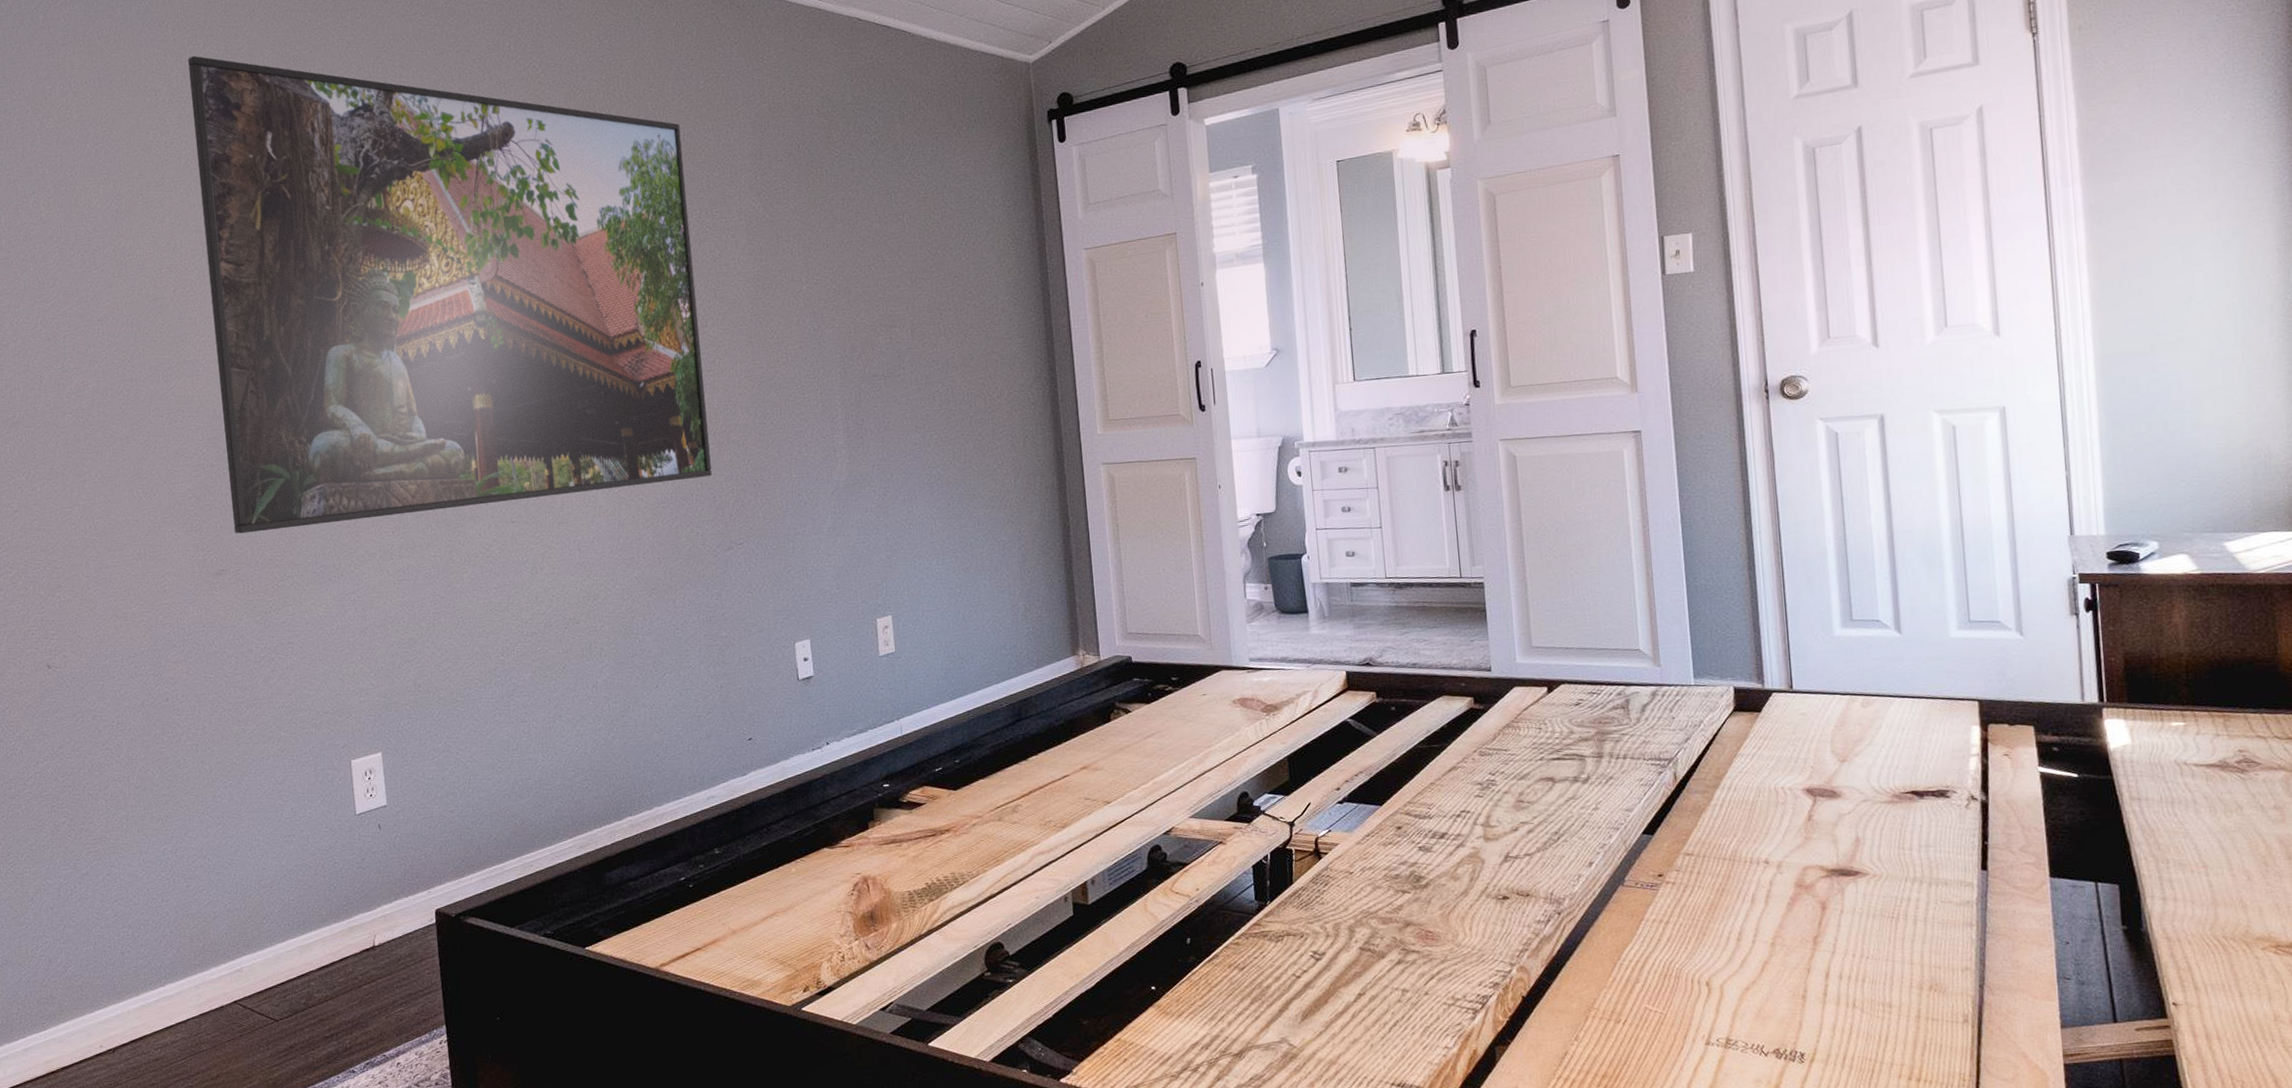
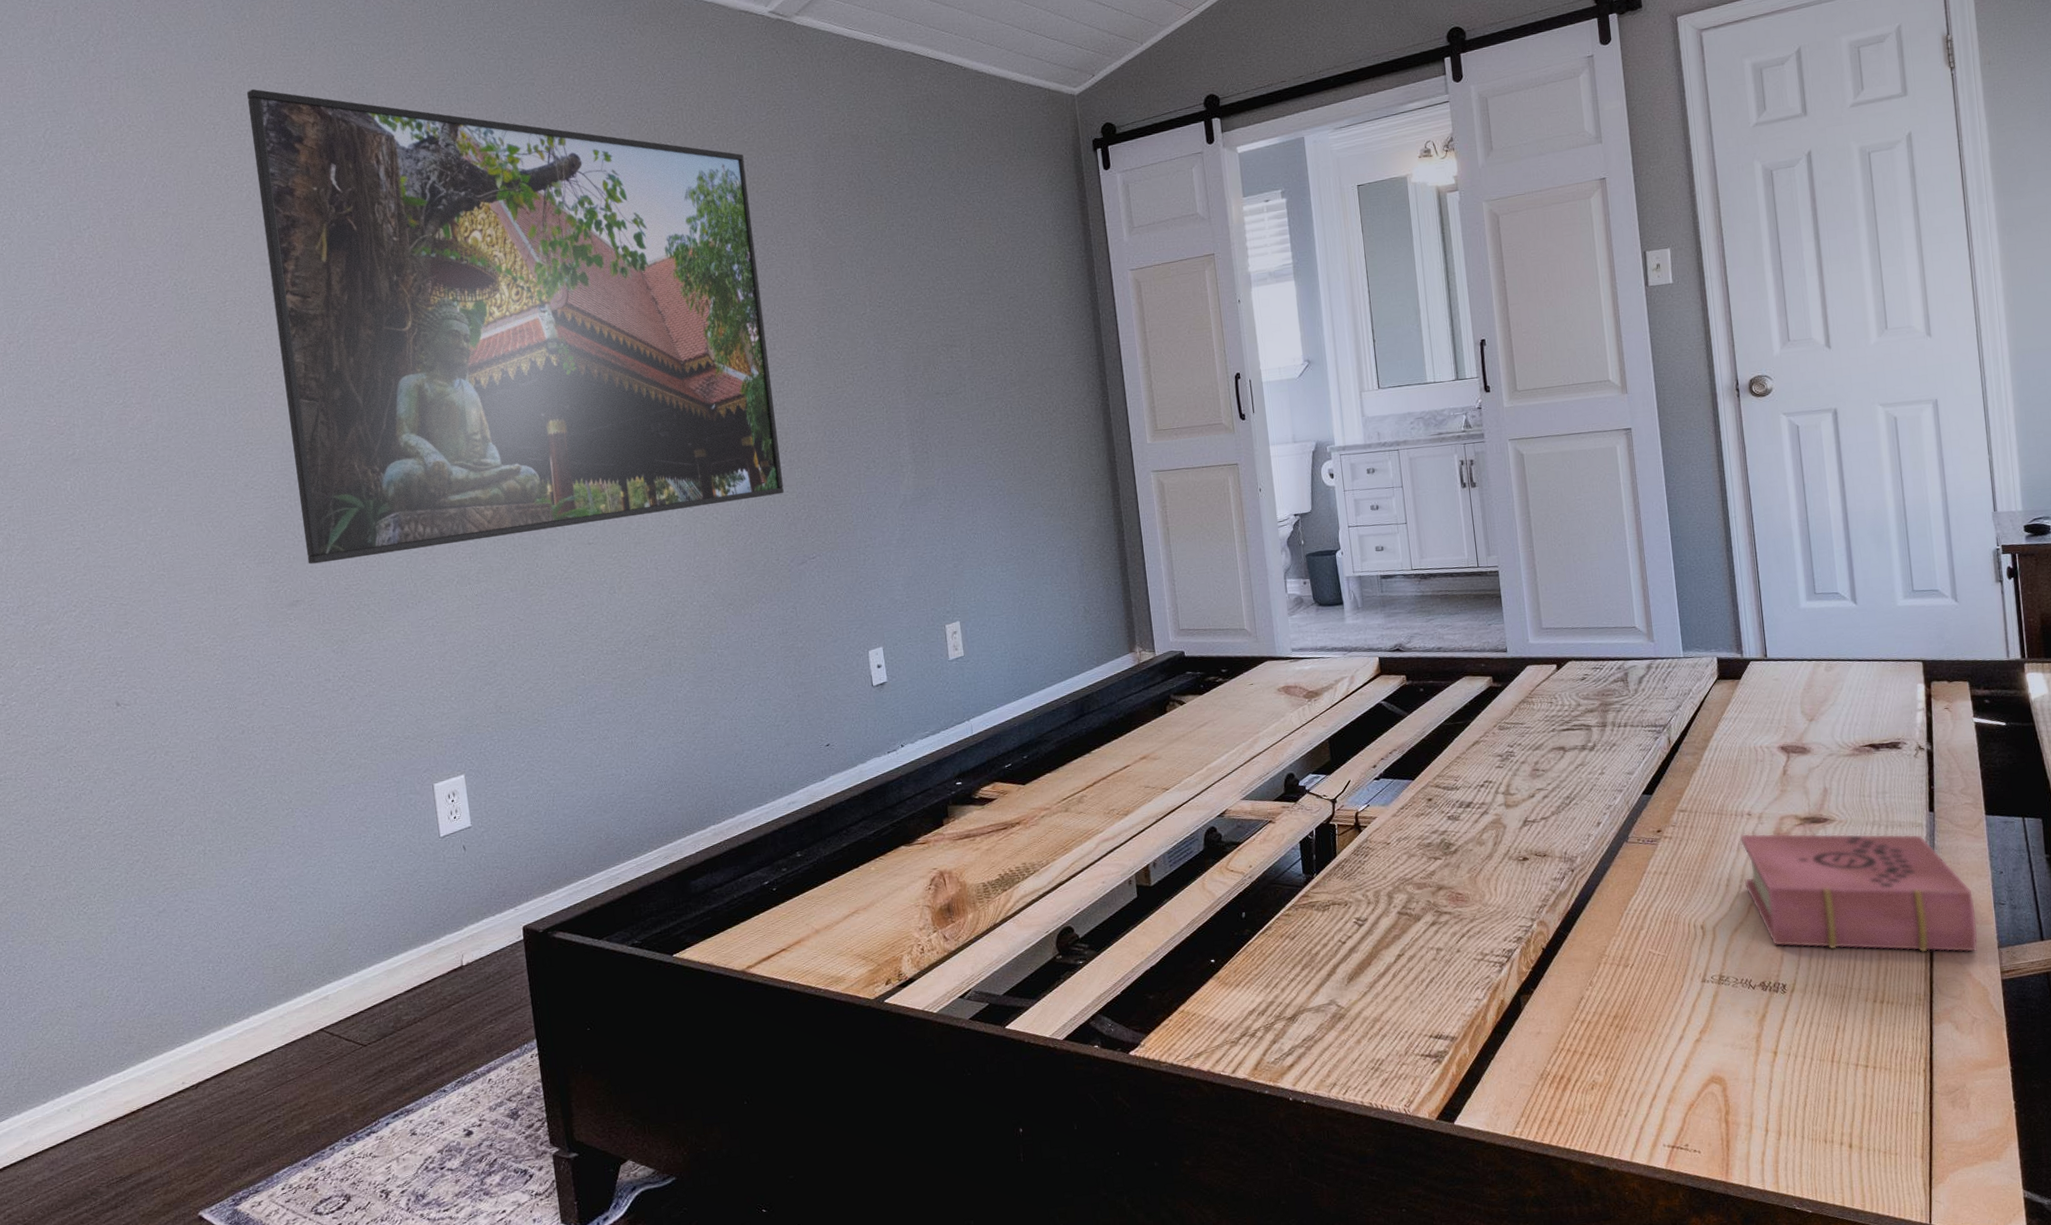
book: none [1754,883,2037,1031] -> present [1740,833,1978,953]

